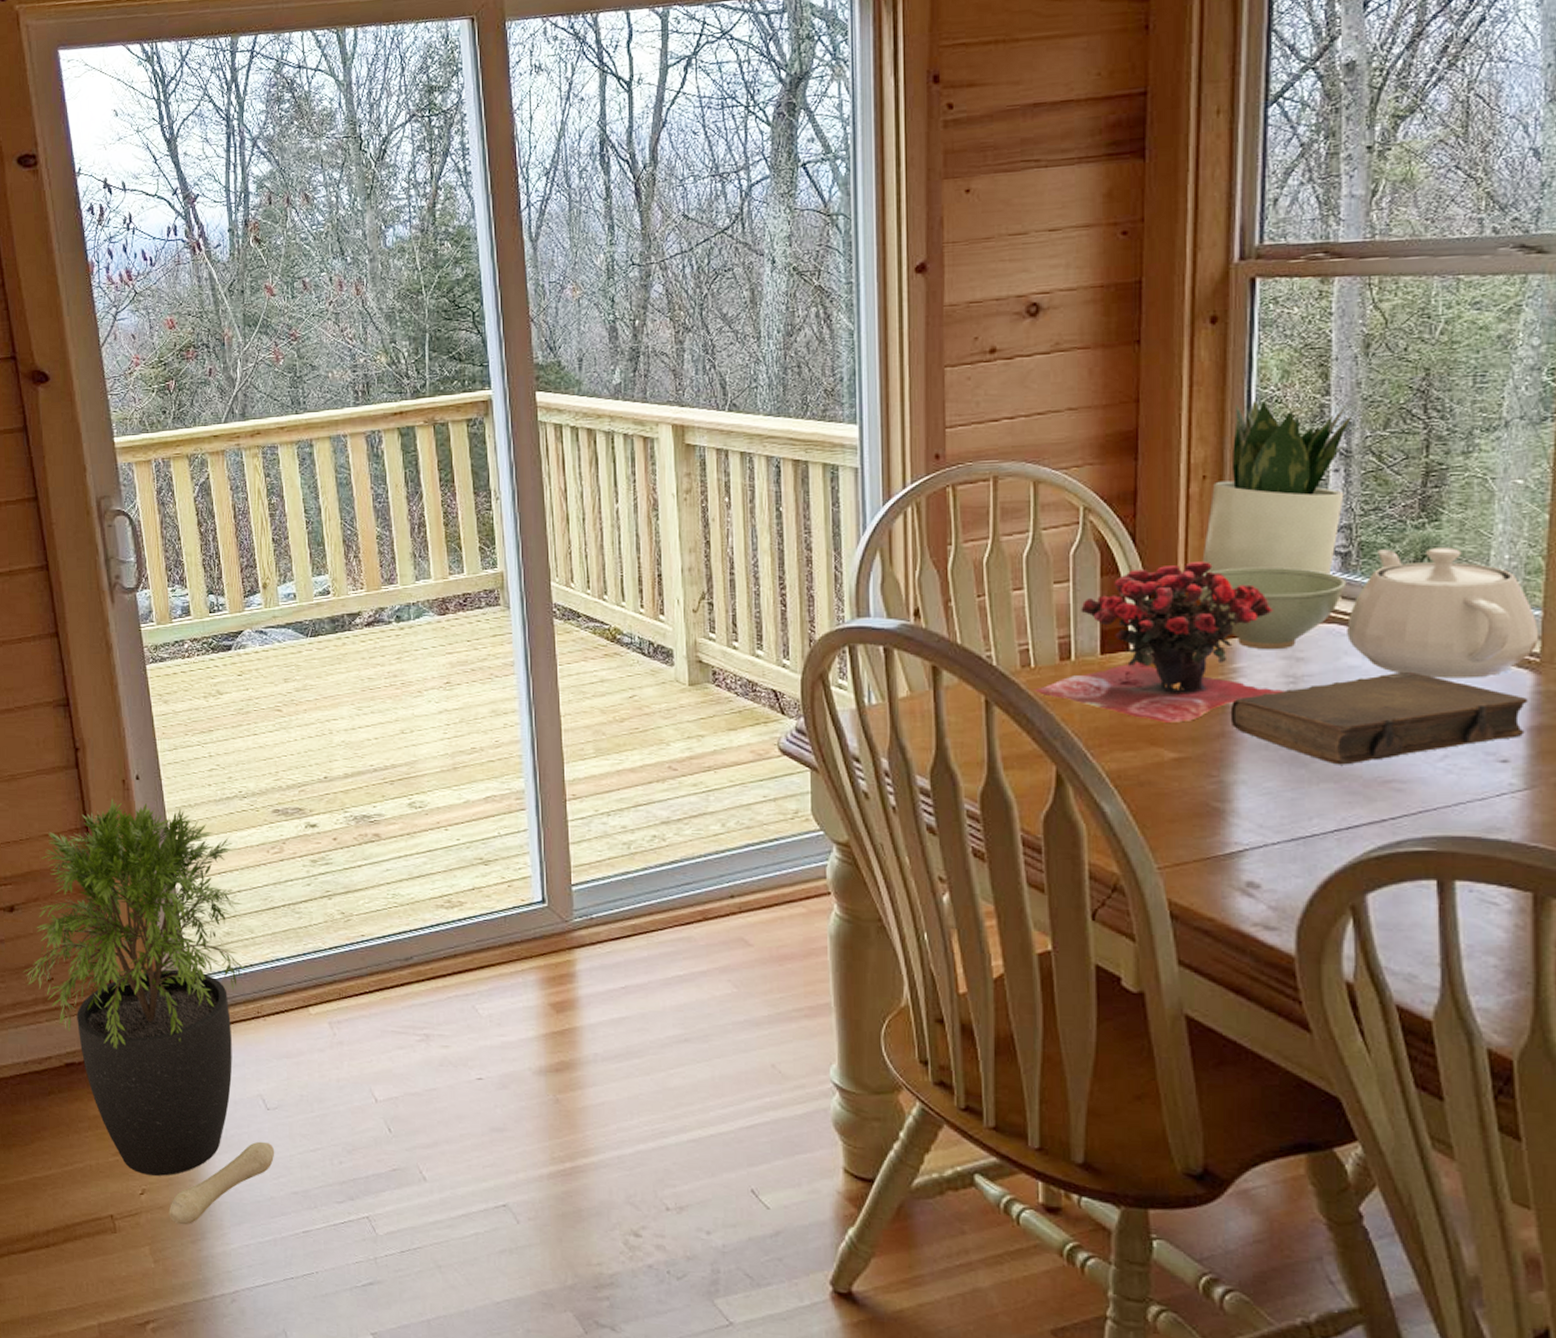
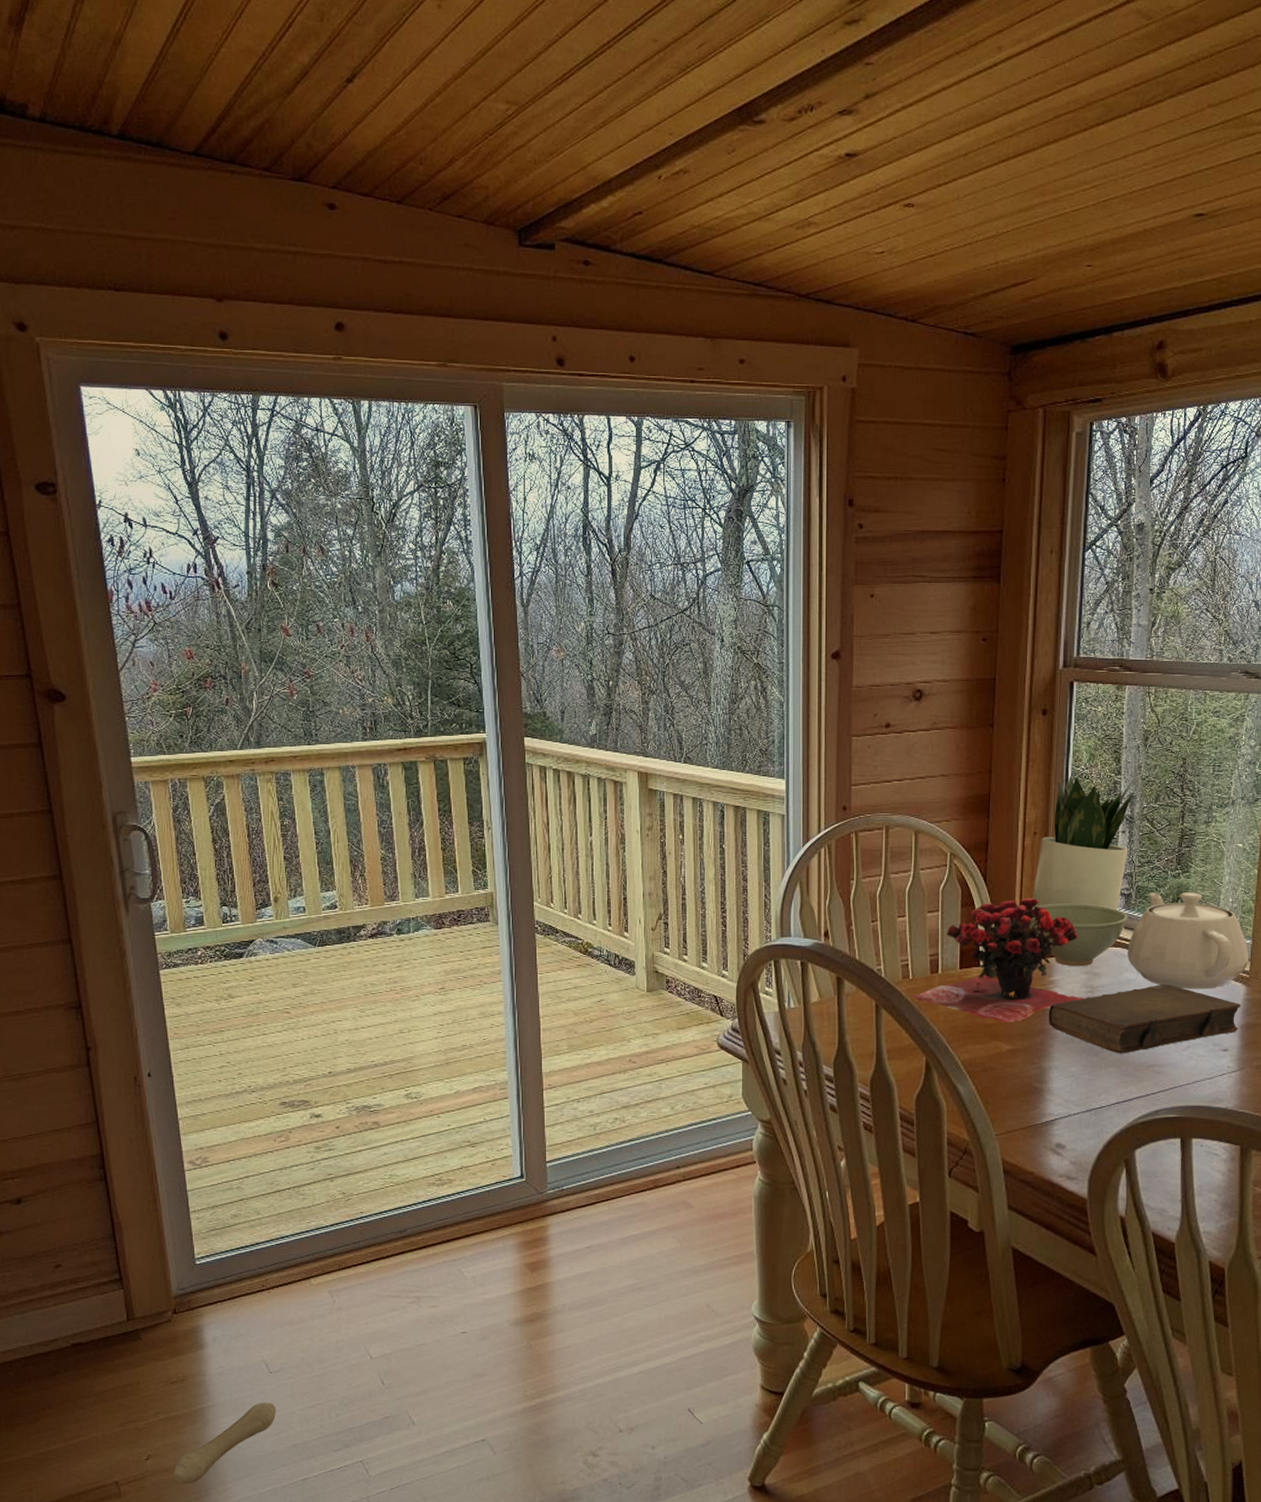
potted plant: present [23,798,245,1176] -> none [30,1094,251,1441]

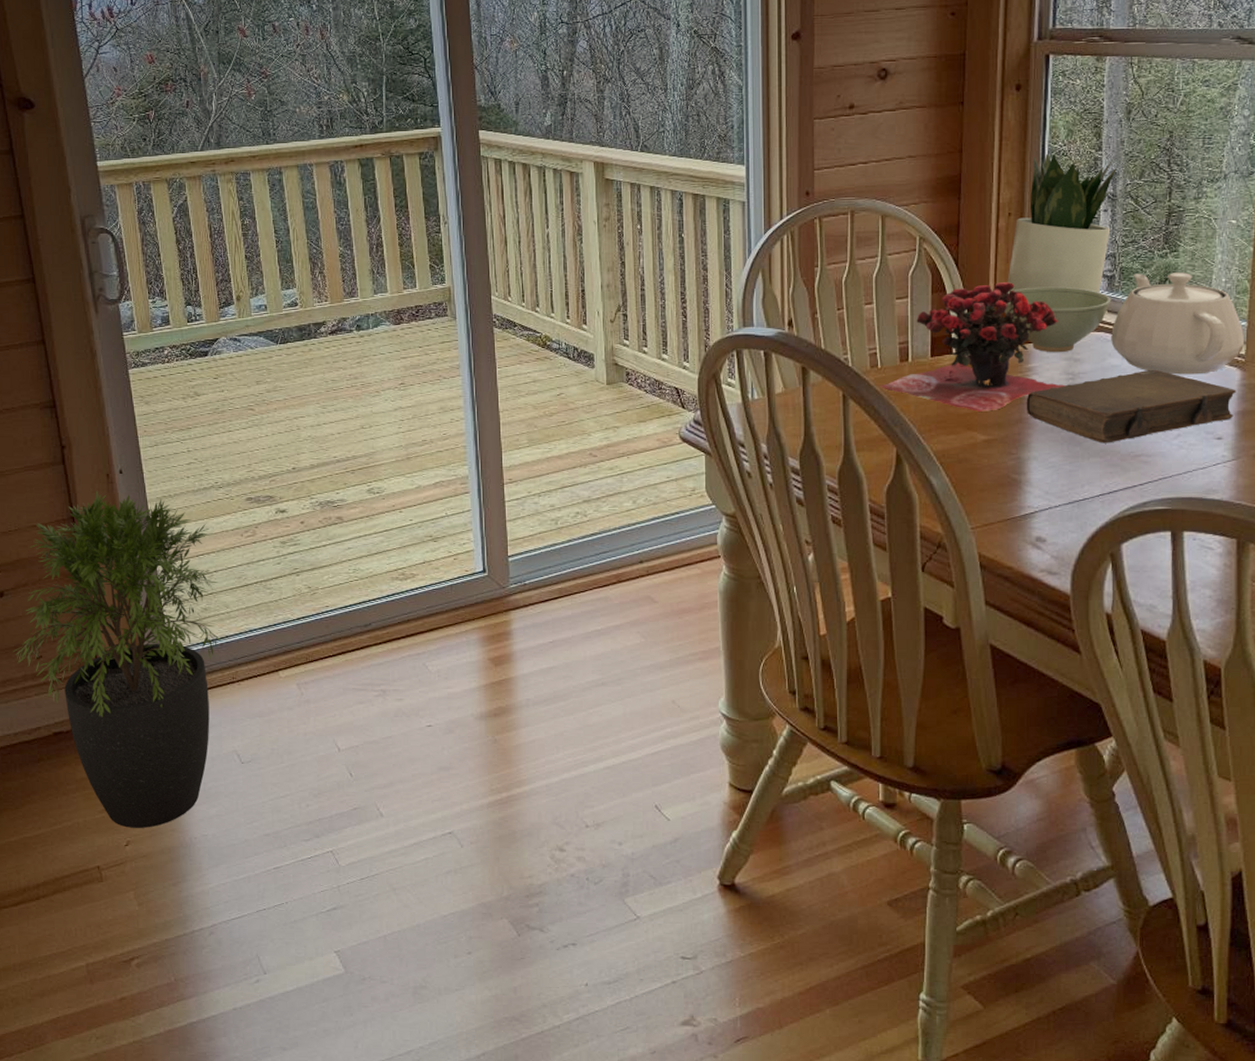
potted plant: none [30,1094,251,1441] -> present [13,491,221,828]
dog toy: present [173,1402,277,1484] -> none [151,792,249,870]

